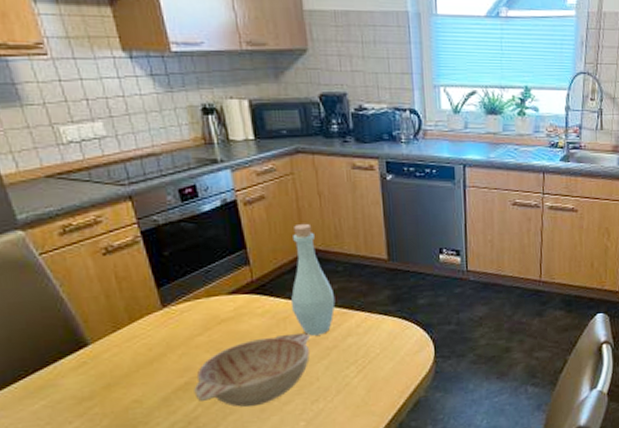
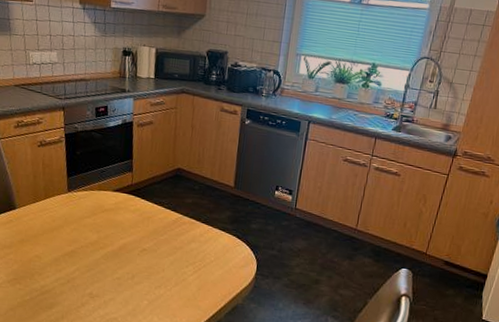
decorative bowl: present [194,332,310,408] -> none [76,229,164,280]
bottle: present [291,223,336,336] -> none [155,147,189,236]

